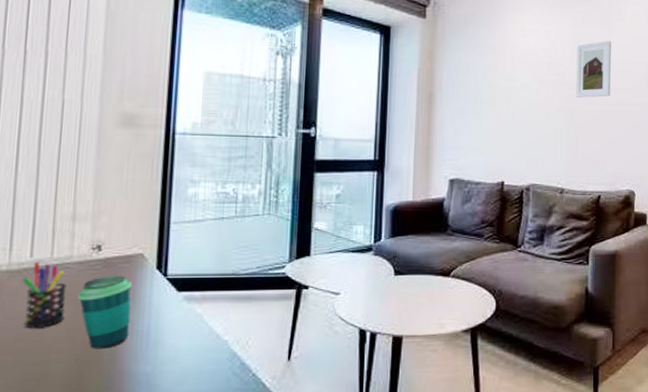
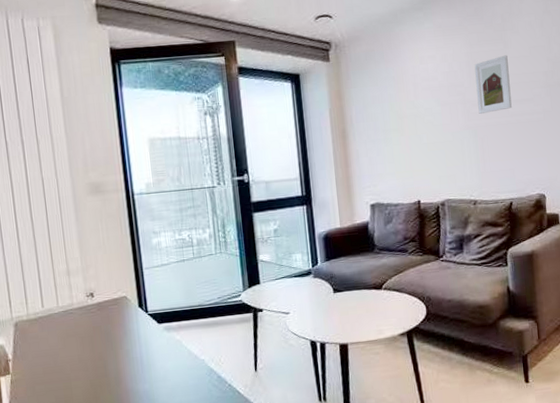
pen holder: present [22,261,67,329] -> none [40,310,76,363]
cup: present [78,276,133,349] -> none [83,315,127,375]

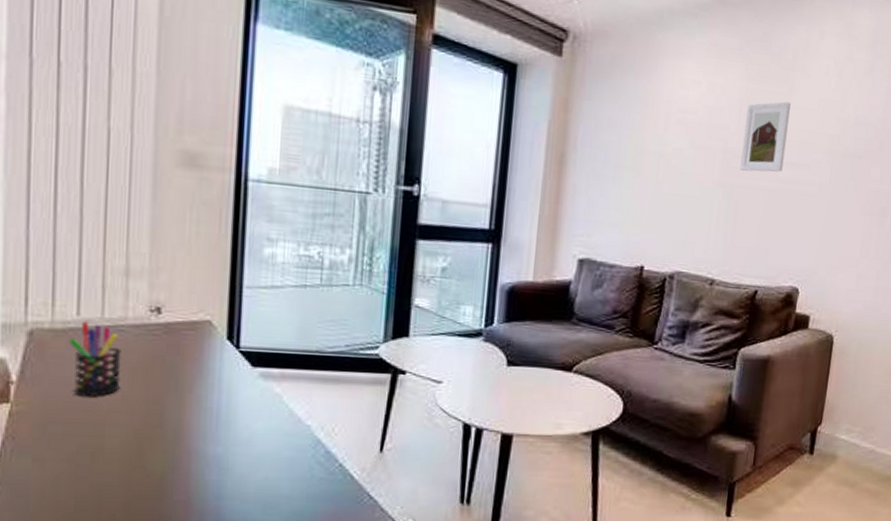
pen holder: none [40,310,76,363] -> present [69,321,122,397]

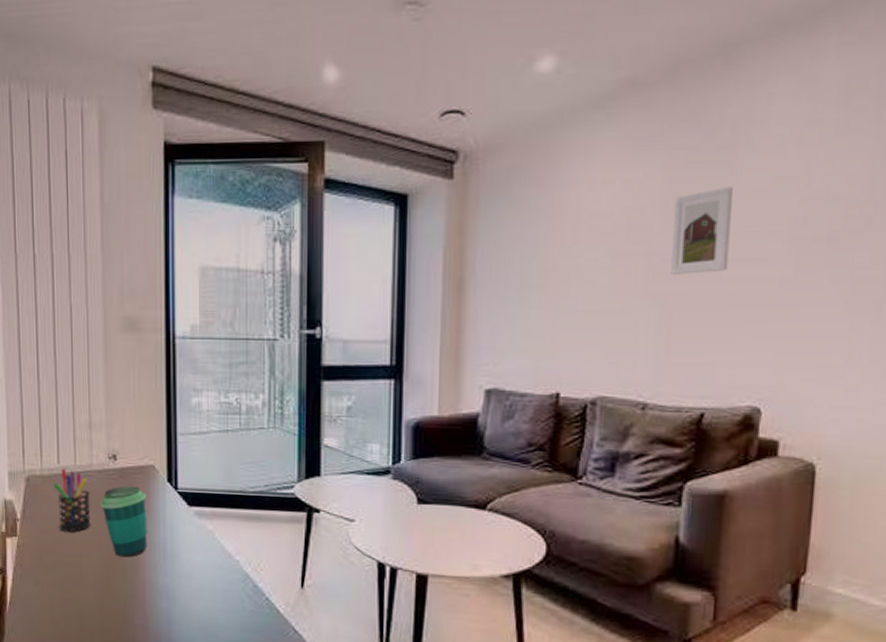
cup: none [135,343,199,425] -> present [100,486,147,558]

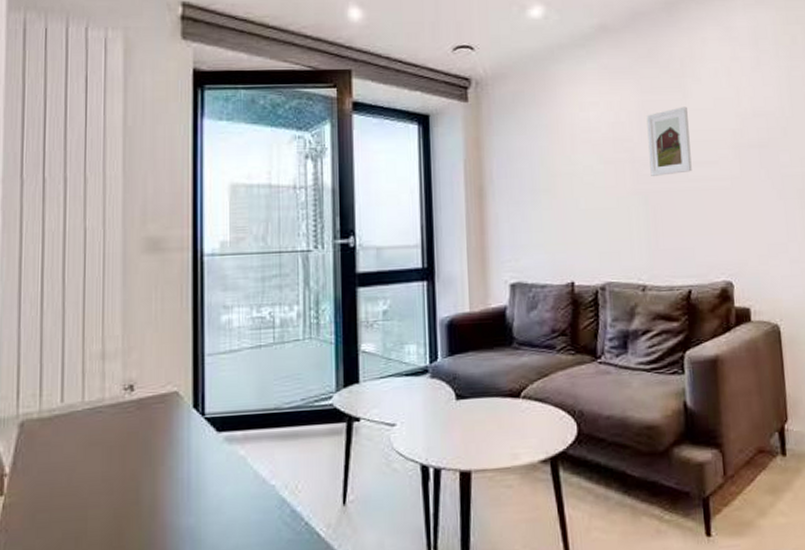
pen holder: present [53,468,91,532] -> none [54,406,100,482]
cup: present [100,486,147,558] -> none [112,417,169,502]

